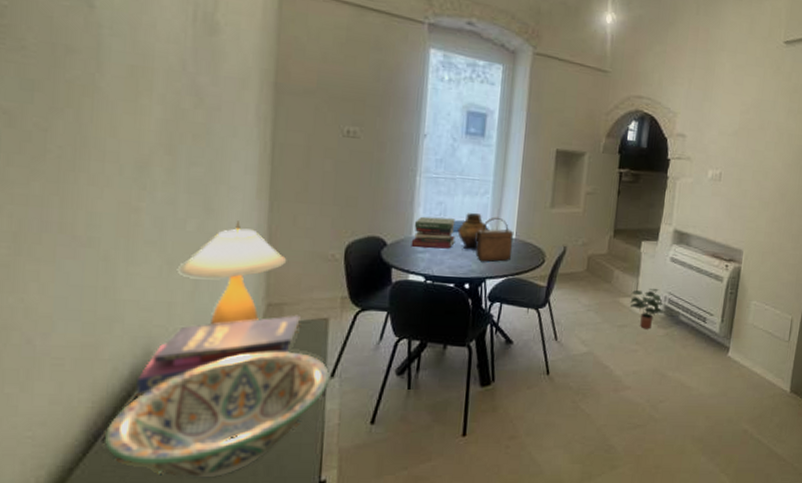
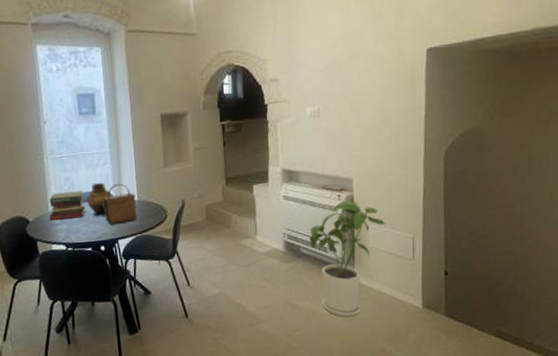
potted plant: present [629,289,665,329] -> none [251,227,286,266]
house plant: none [690,272,768,393] -> present [310,201,386,317]

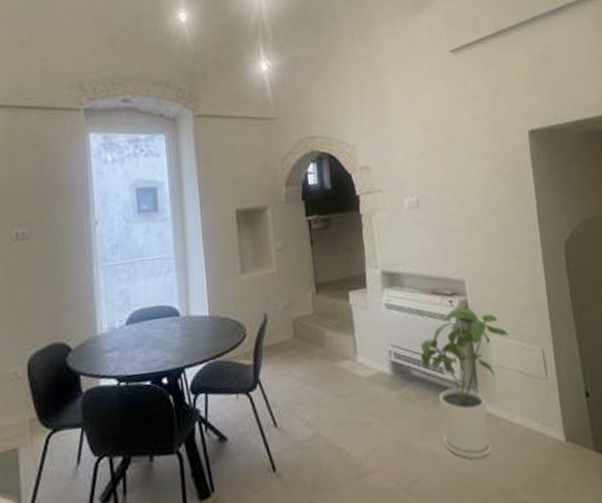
books: present [49,191,86,220] -> none [97,306,145,347]
vase: present [86,182,112,217] -> none [145,294,178,339]
handbag: present [104,183,137,225] -> none [167,295,209,350]

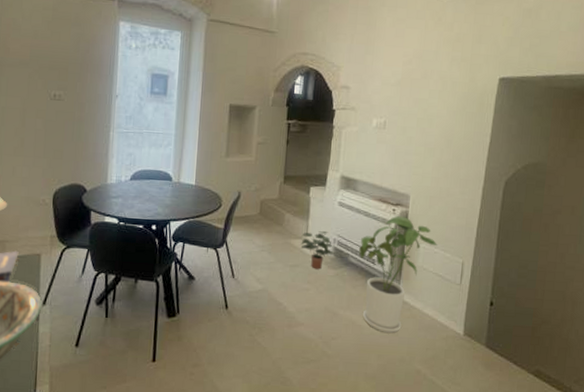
potted plant: none [349,344,394,395] -> present [300,231,335,270]

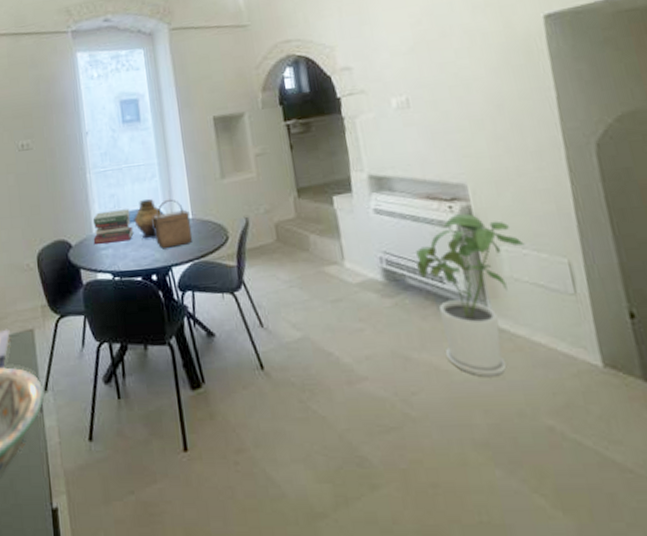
books: none [106,166,143,195] -> present [92,209,134,244]
vase: none [145,162,171,196] -> present [133,198,163,239]
handbag: none [161,165,194,206] -> present [153,198,193,250]
potted plant: present [300,231,335,270] -> none [336,250,386,301]

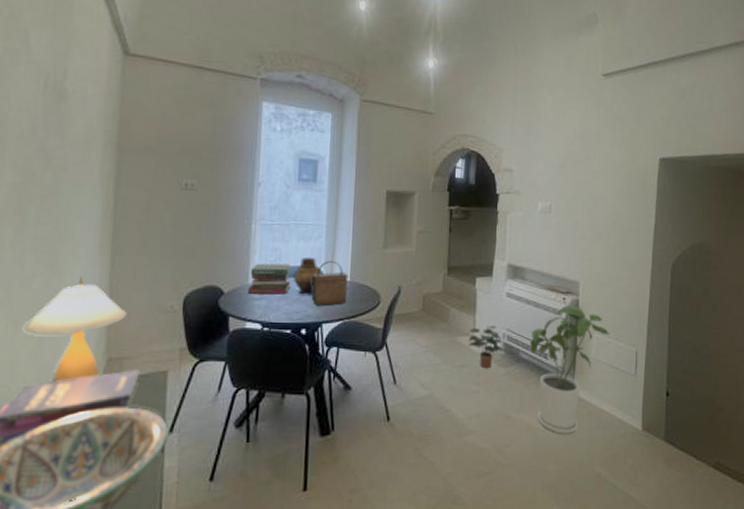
potted plant: none [336,250,386,301] -> present [468,326,505,369]

